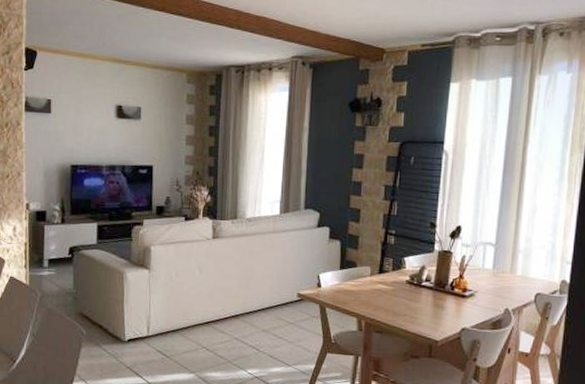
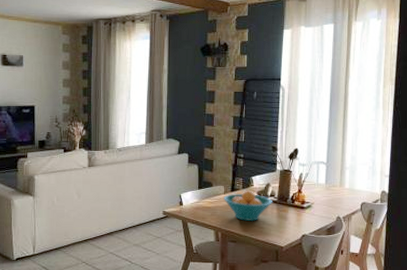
fruit bowl: none [369,273,428,309] -> present [223,191,272,221]

